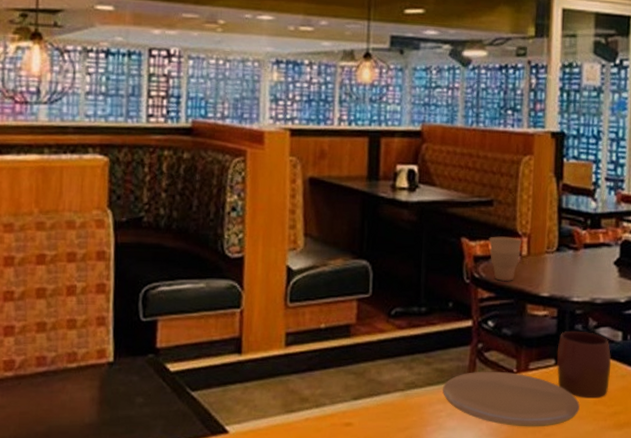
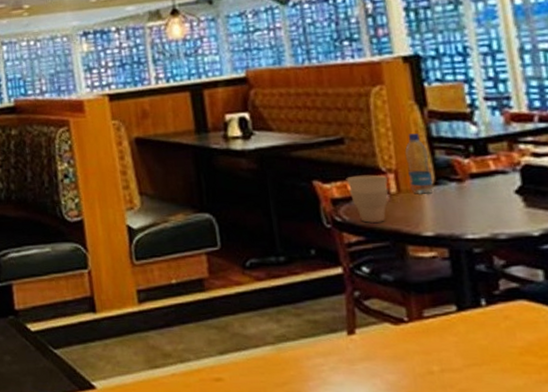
plate: present [443,371,580,427] -> none [320,320,501,382]
bottle: none [538,203,557,259] -> present [404,133,433,194]
mug: present [556,330,611,397] -> none [456,271,537,347]

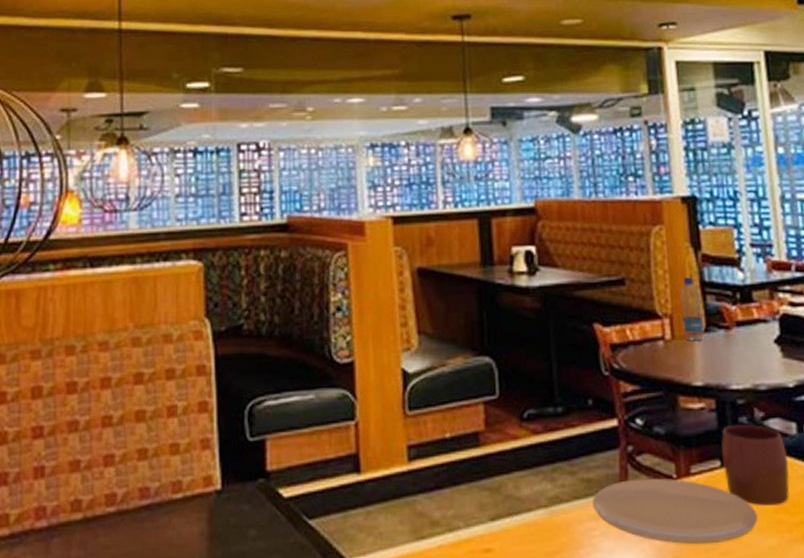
plate: none [320,320,501,382] -> present [592,478,758,545]
cup: present [345,174,389,224] -> none [625,319,664,372]
mug: none [456,271,537,347] -> present [721,424,790,505]

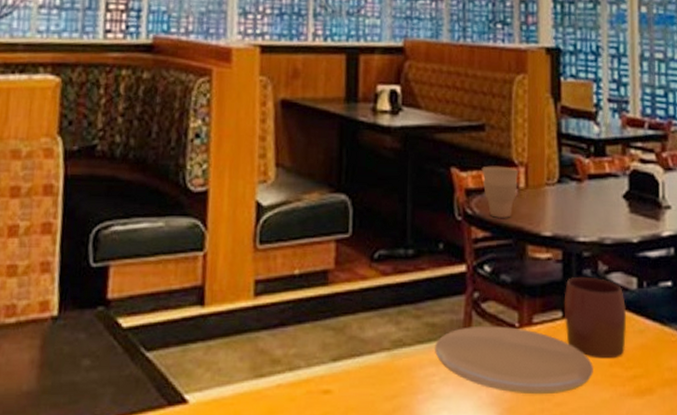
cup: none [625,319,664,372] -> present [481,166,519,219]
bottle: present [679,277,704,341] -> none [536,127,557,192]

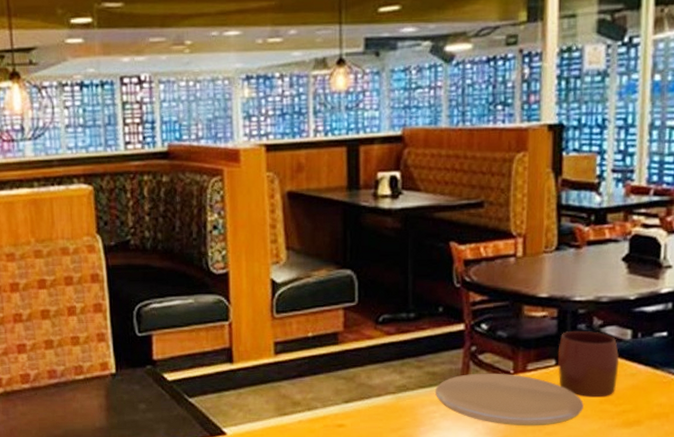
cup: present [481,166,519,219] -> none [479,238,517,284]

